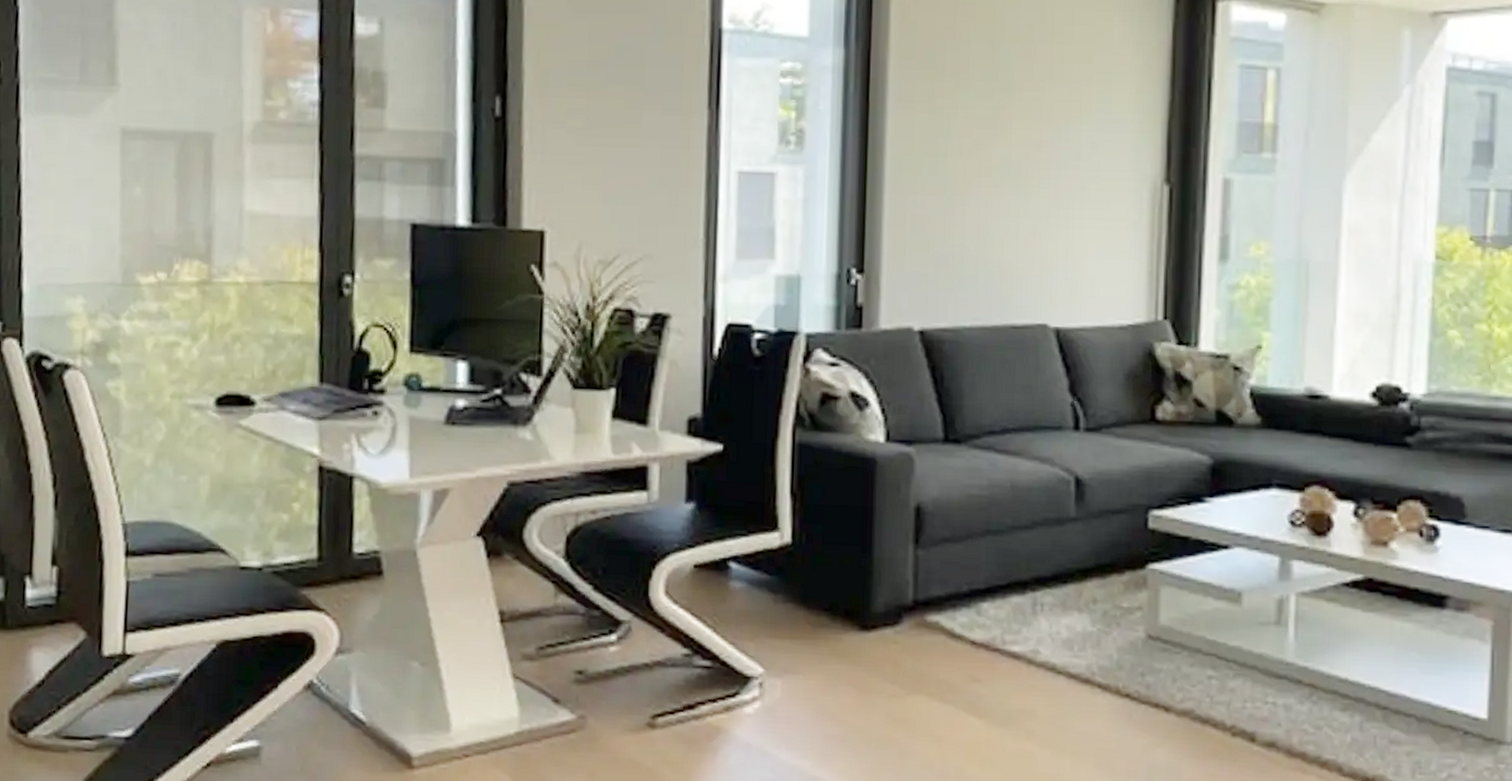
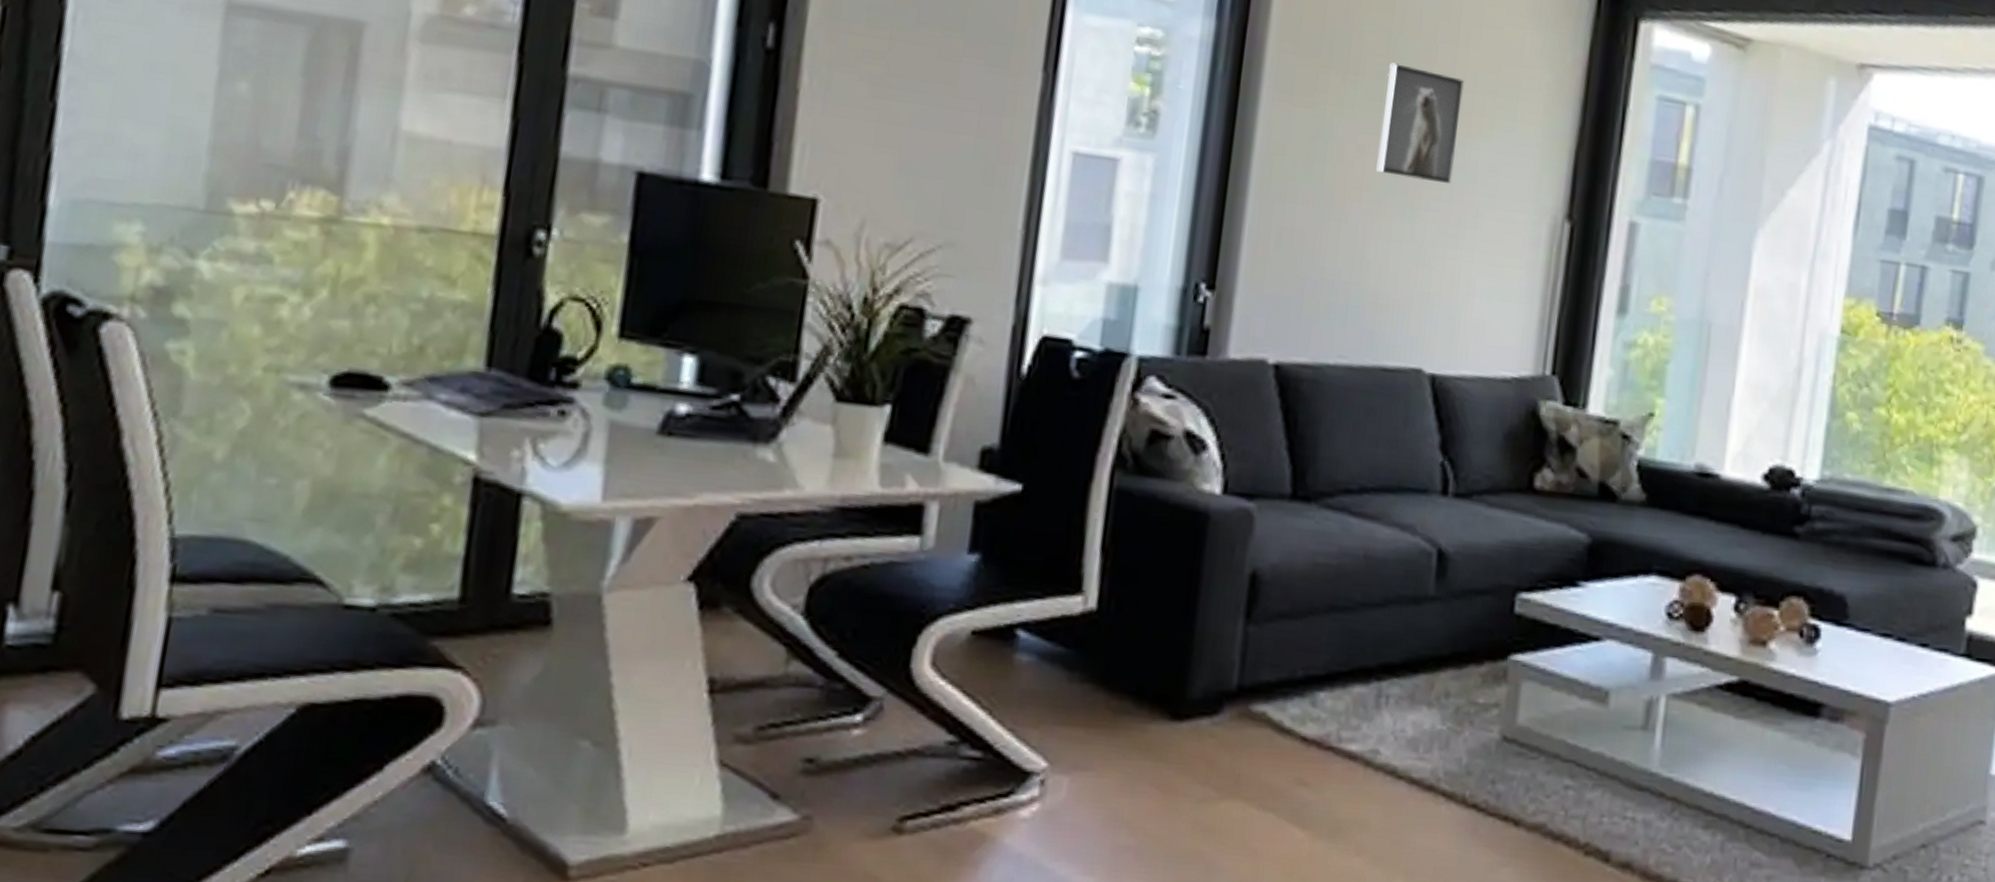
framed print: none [992,65,1062,163] -> present [1376,63,1464,184]

